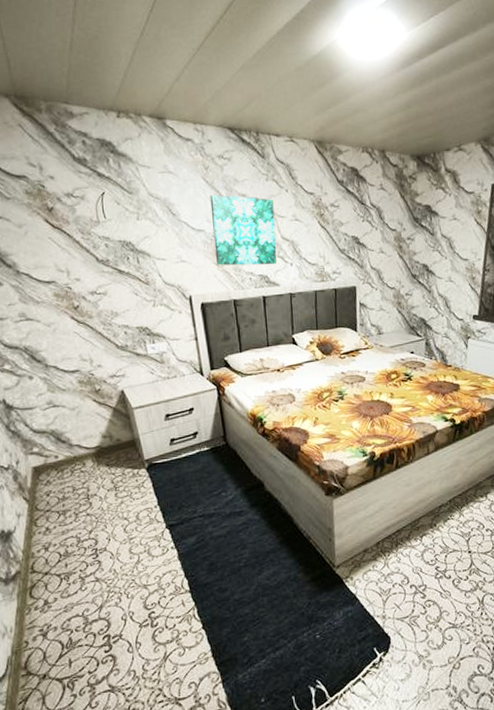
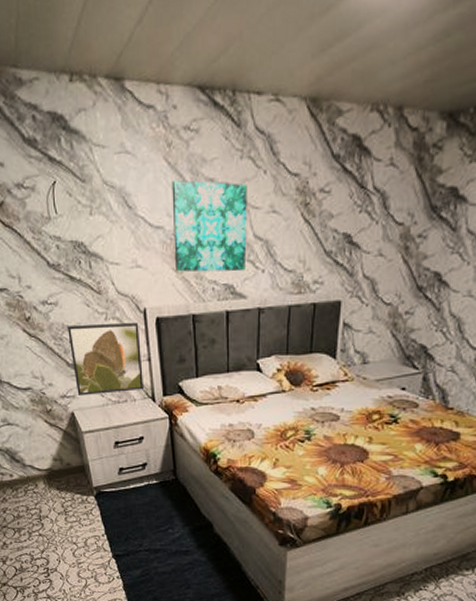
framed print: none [117,307,192,375] -> present [68,322,143,396]

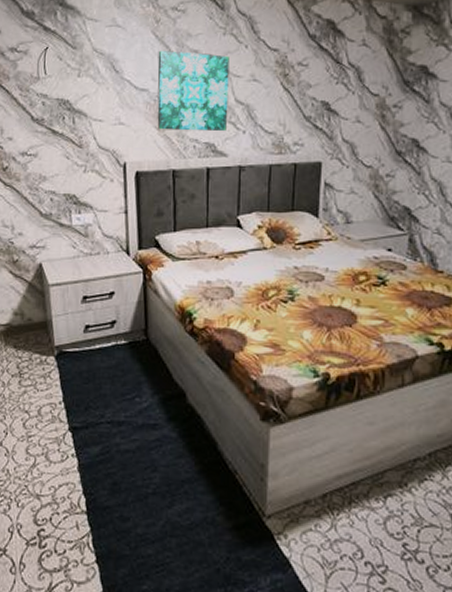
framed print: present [68,322,143,396] -> none [44,175,119,247]

